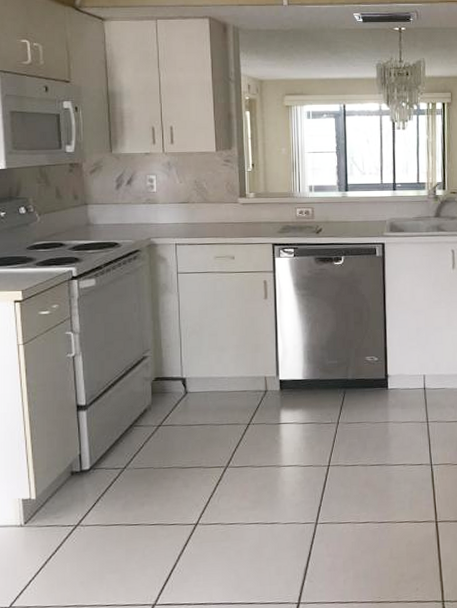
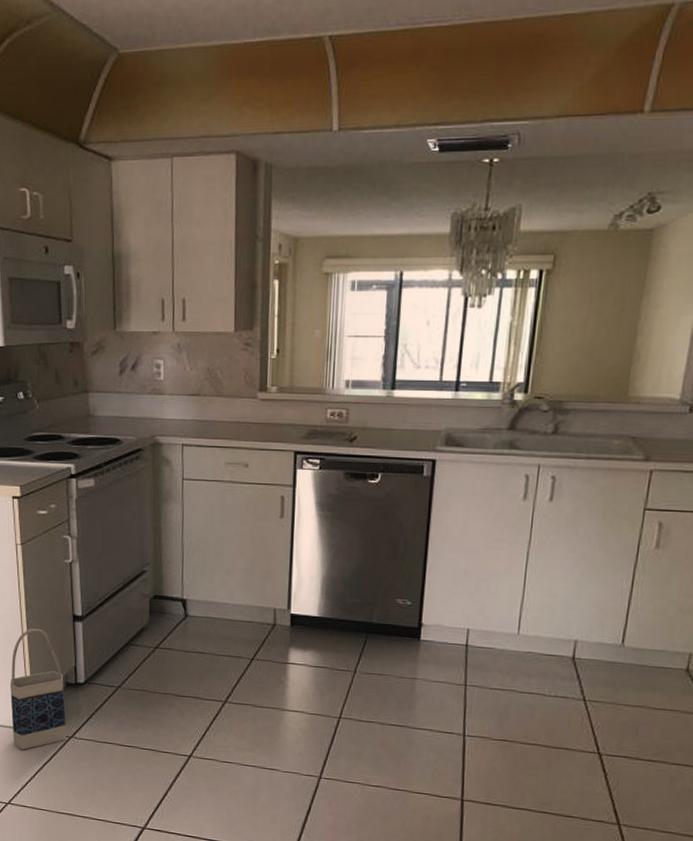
bag: none [12,422,73,548] -> present [10,628,67,750]

